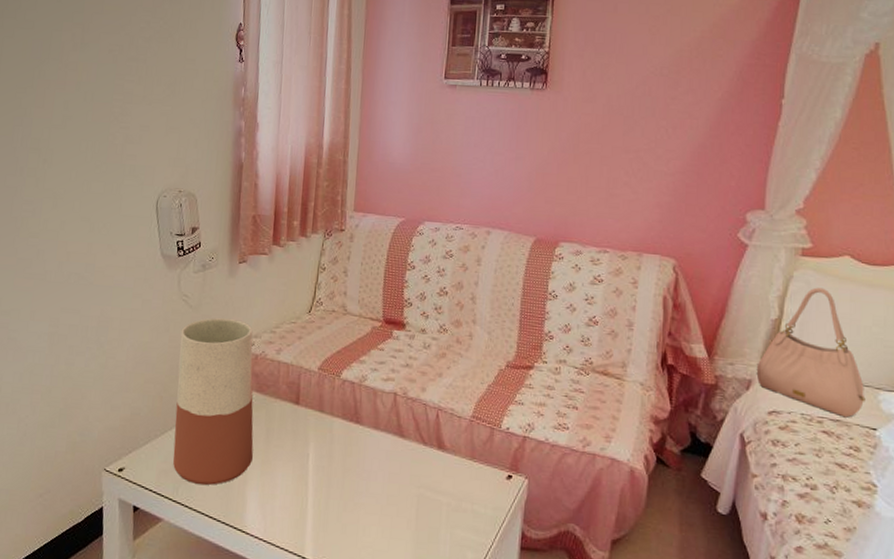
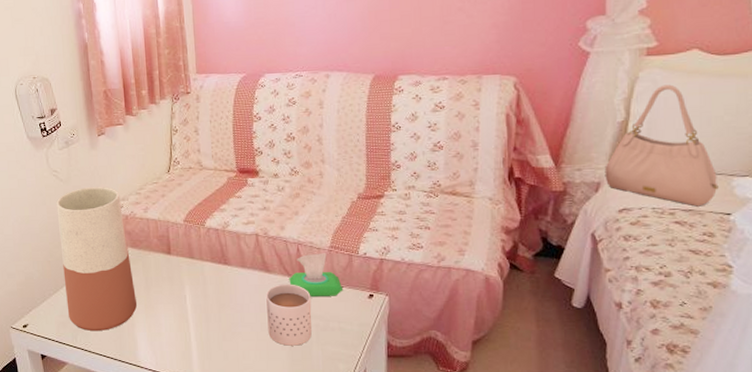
mug: none [394,452,446,526] -> present [266,284,312,346]
wet wipes pack: none [424,422,481,473] -> present [289,253,344,297]

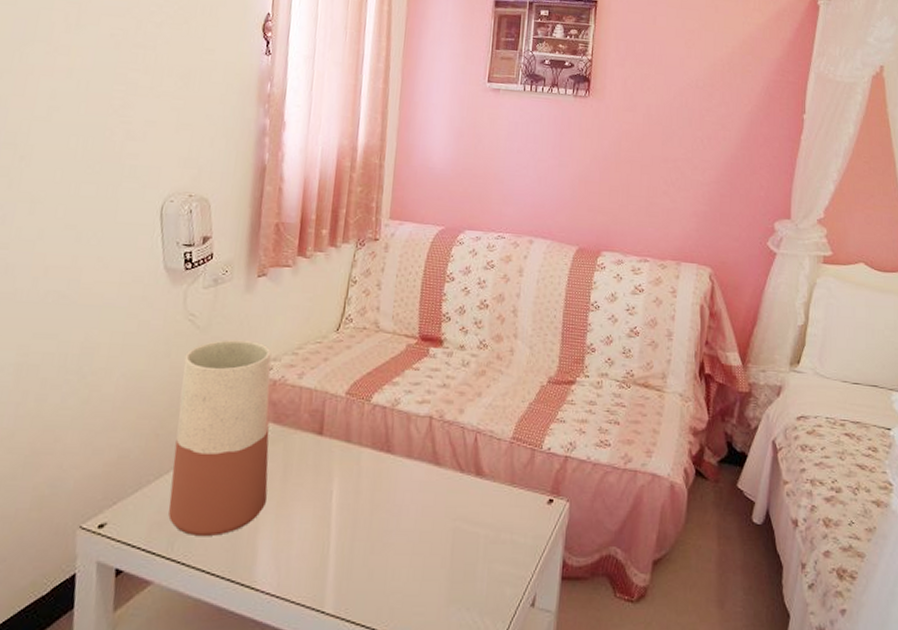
mug: present [266,284,312,346] -> none [427,481,484,563]
wet wipes pack: present [289,253,344,297] -> none [460,445,521,500]
handbag: present [604,84,719,207] -> none [786,293,881,419]

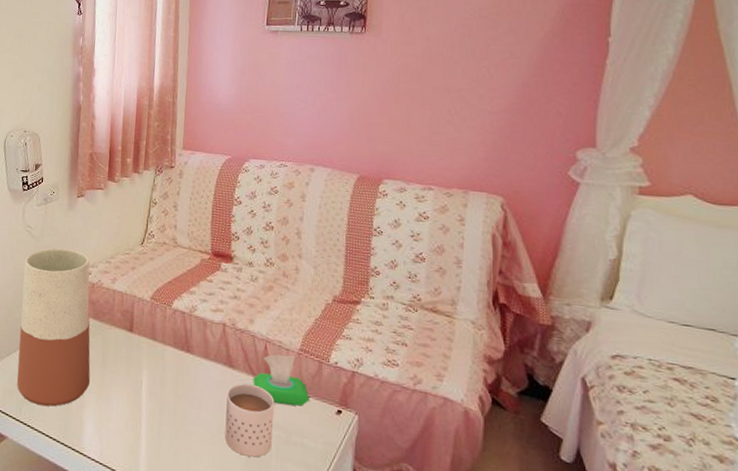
mug: none [427,481,484,563] -> present [225,383,275,458]
wet wipes pack: none [460,445,521,500] -> present [253,354,310,406]

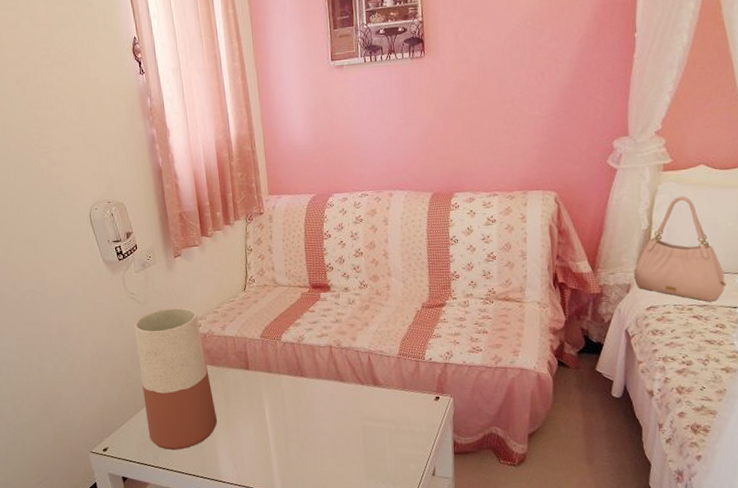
mug: present [225,383,275,458] -> none [341,391,385,451]
wet wipes pack: present [253,354,310,406] -> none [362,360,412,402]
handbag: none [596,227,721,365] -> present [633,196,726,302]

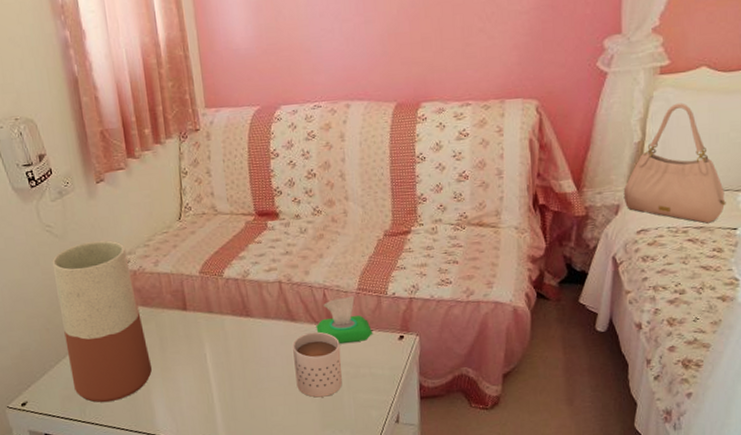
mug: none [341,391,385,451] -> present [292,331,342,398]
wet wipes pack: none [362,360,412,402] -> present [316,296,373,343]

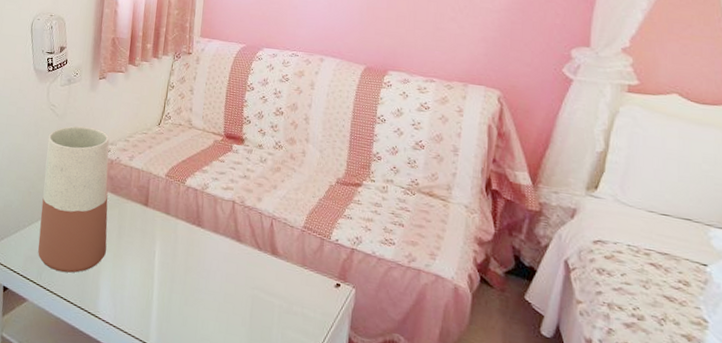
mug: present [292,331,342,398] -> none [230,256,278,325]
wet wipes pack: present [316,296,373,343] -> none [258,230,311,279]
handbag: present [623,103,726,224] -> none [581,123,695,252]

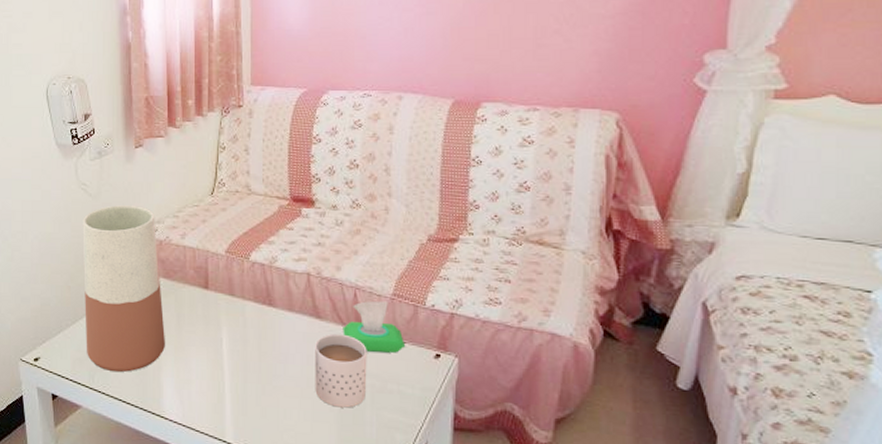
mug: none [230,256,278,325] -> present [315,333,367,408]
wet wipes pack: none [258,230,311,279] -> present [343,301,406,353]

